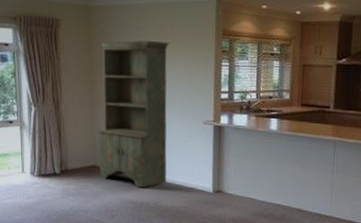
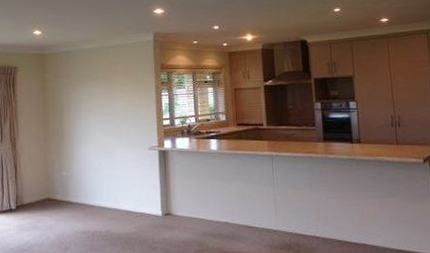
bookshelf: present [98,40,170,188] -> none [51,78,117,217]

